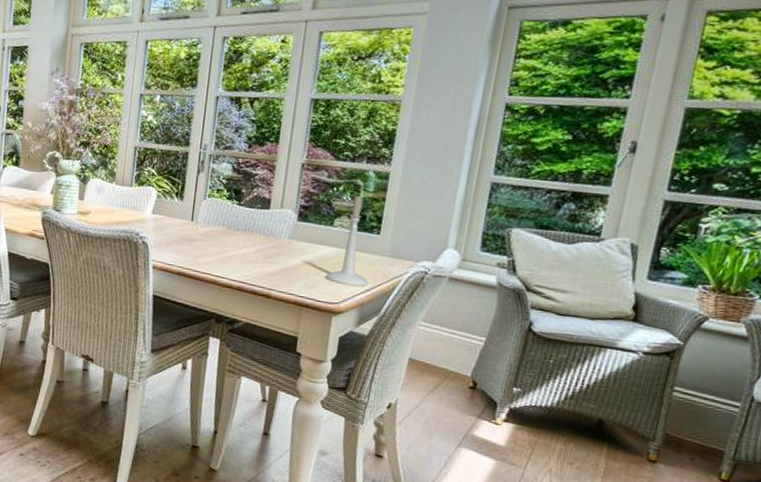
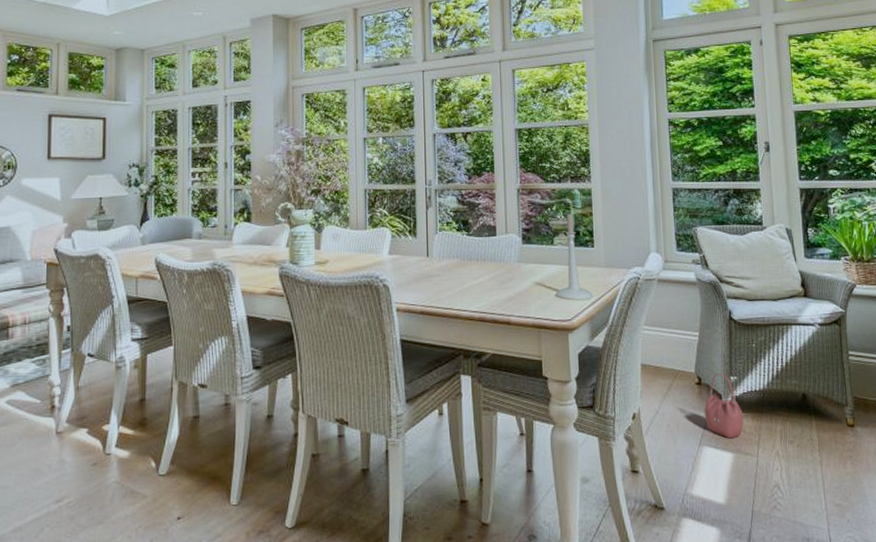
handbag: none [471,381,519,447] -> present [704,373,744,439]

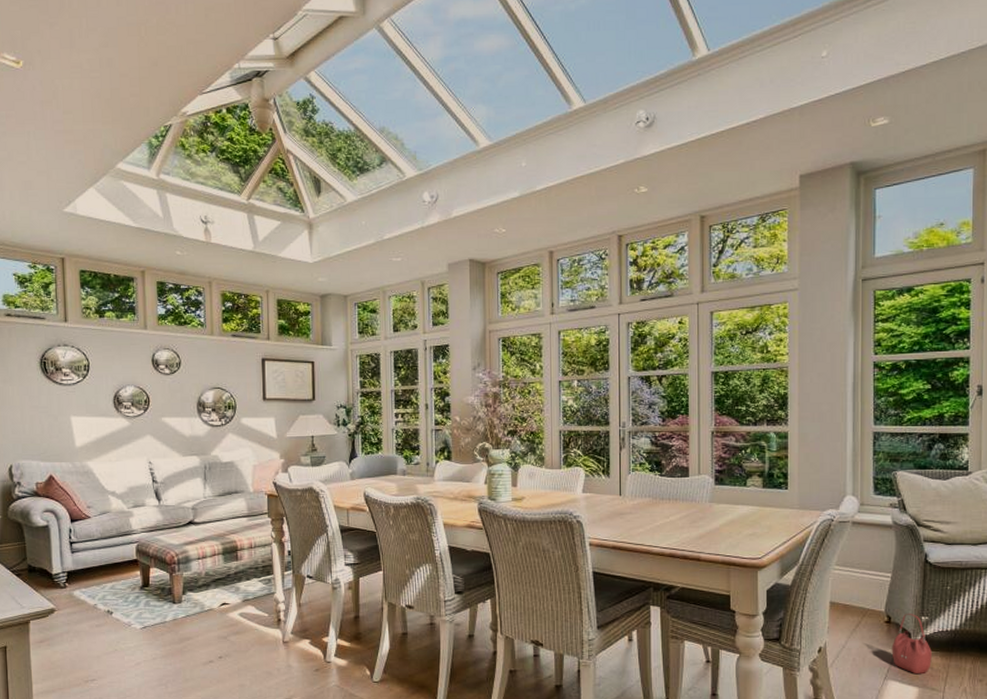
candlestick: present [556,213,594,300] -> none [747,456,785,539]

